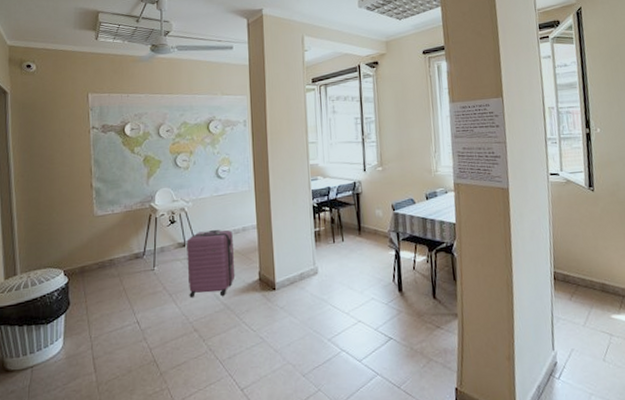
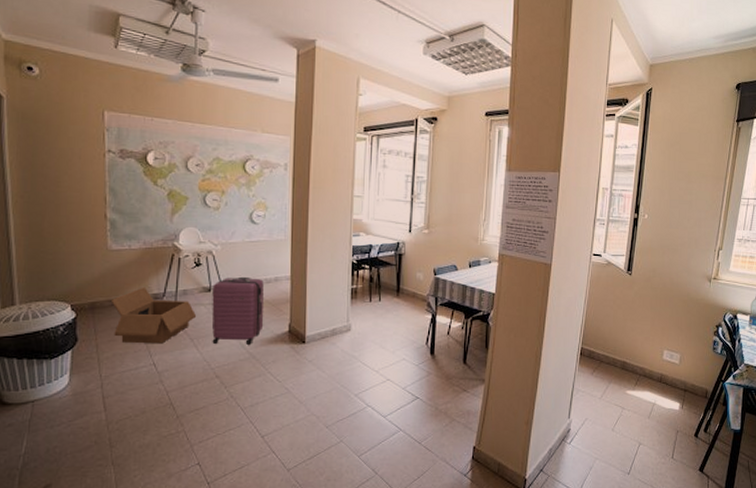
box: none [99,247,173,303] -> present [112,287,196,344]

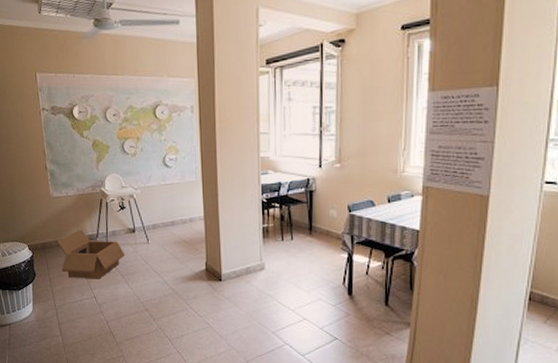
suitcase: present [211,276,265,345] -> none [136,218,183,281]

